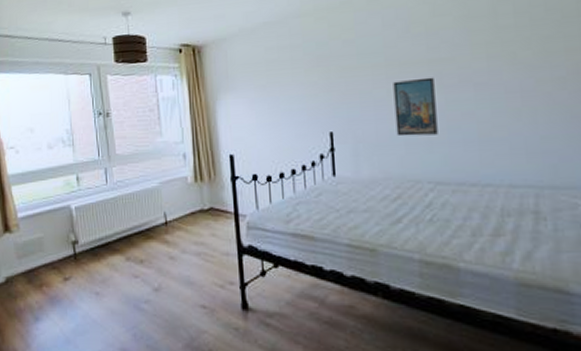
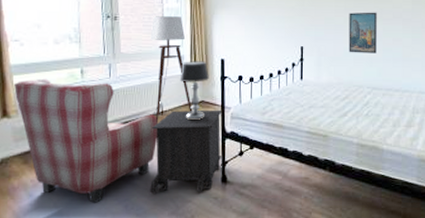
armchair: none [13,188,163,330] -> present [14,78,158,203]
floor lamp: none [146,106,201,236] -> present [150,16,193,123]
nightstand: none [156,218,241,322] -> present [150,109,222,195]
table lamp: none [183,159,217,233] -> present [179,61,209,121]

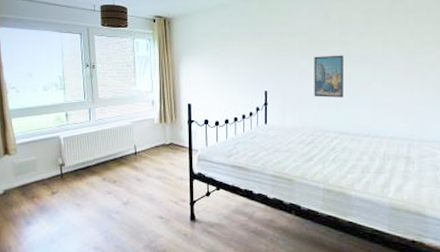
armchair: present [14,78,158,203] -> none [13,121,132,233]
floor lamp: present [150,16,193,123] -> none [123,64,163,163]
nightstand: present [150,109,222,195] -> none [126,151,191,228]
table lamp: present [179,61,209,121] -> none [150,105,177,162]

